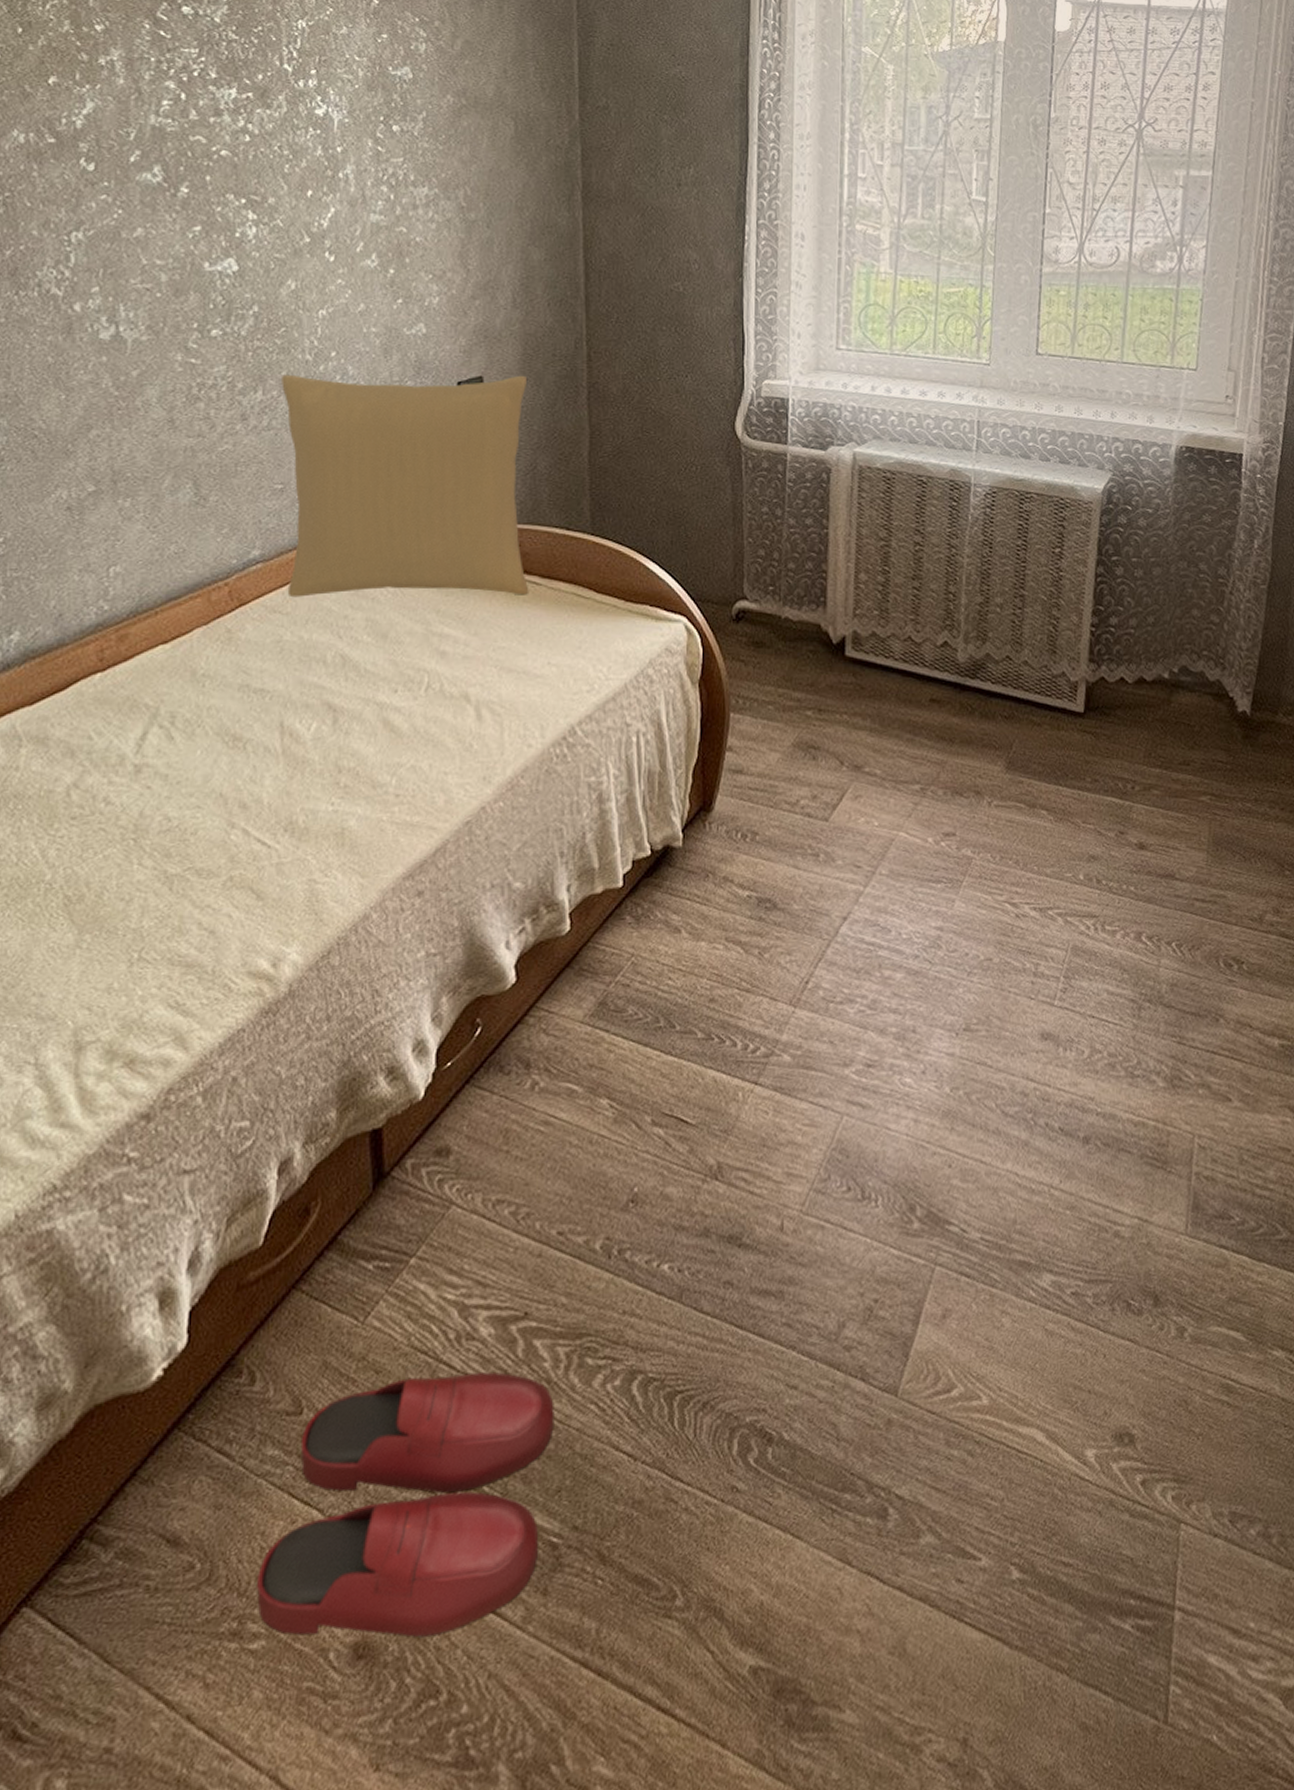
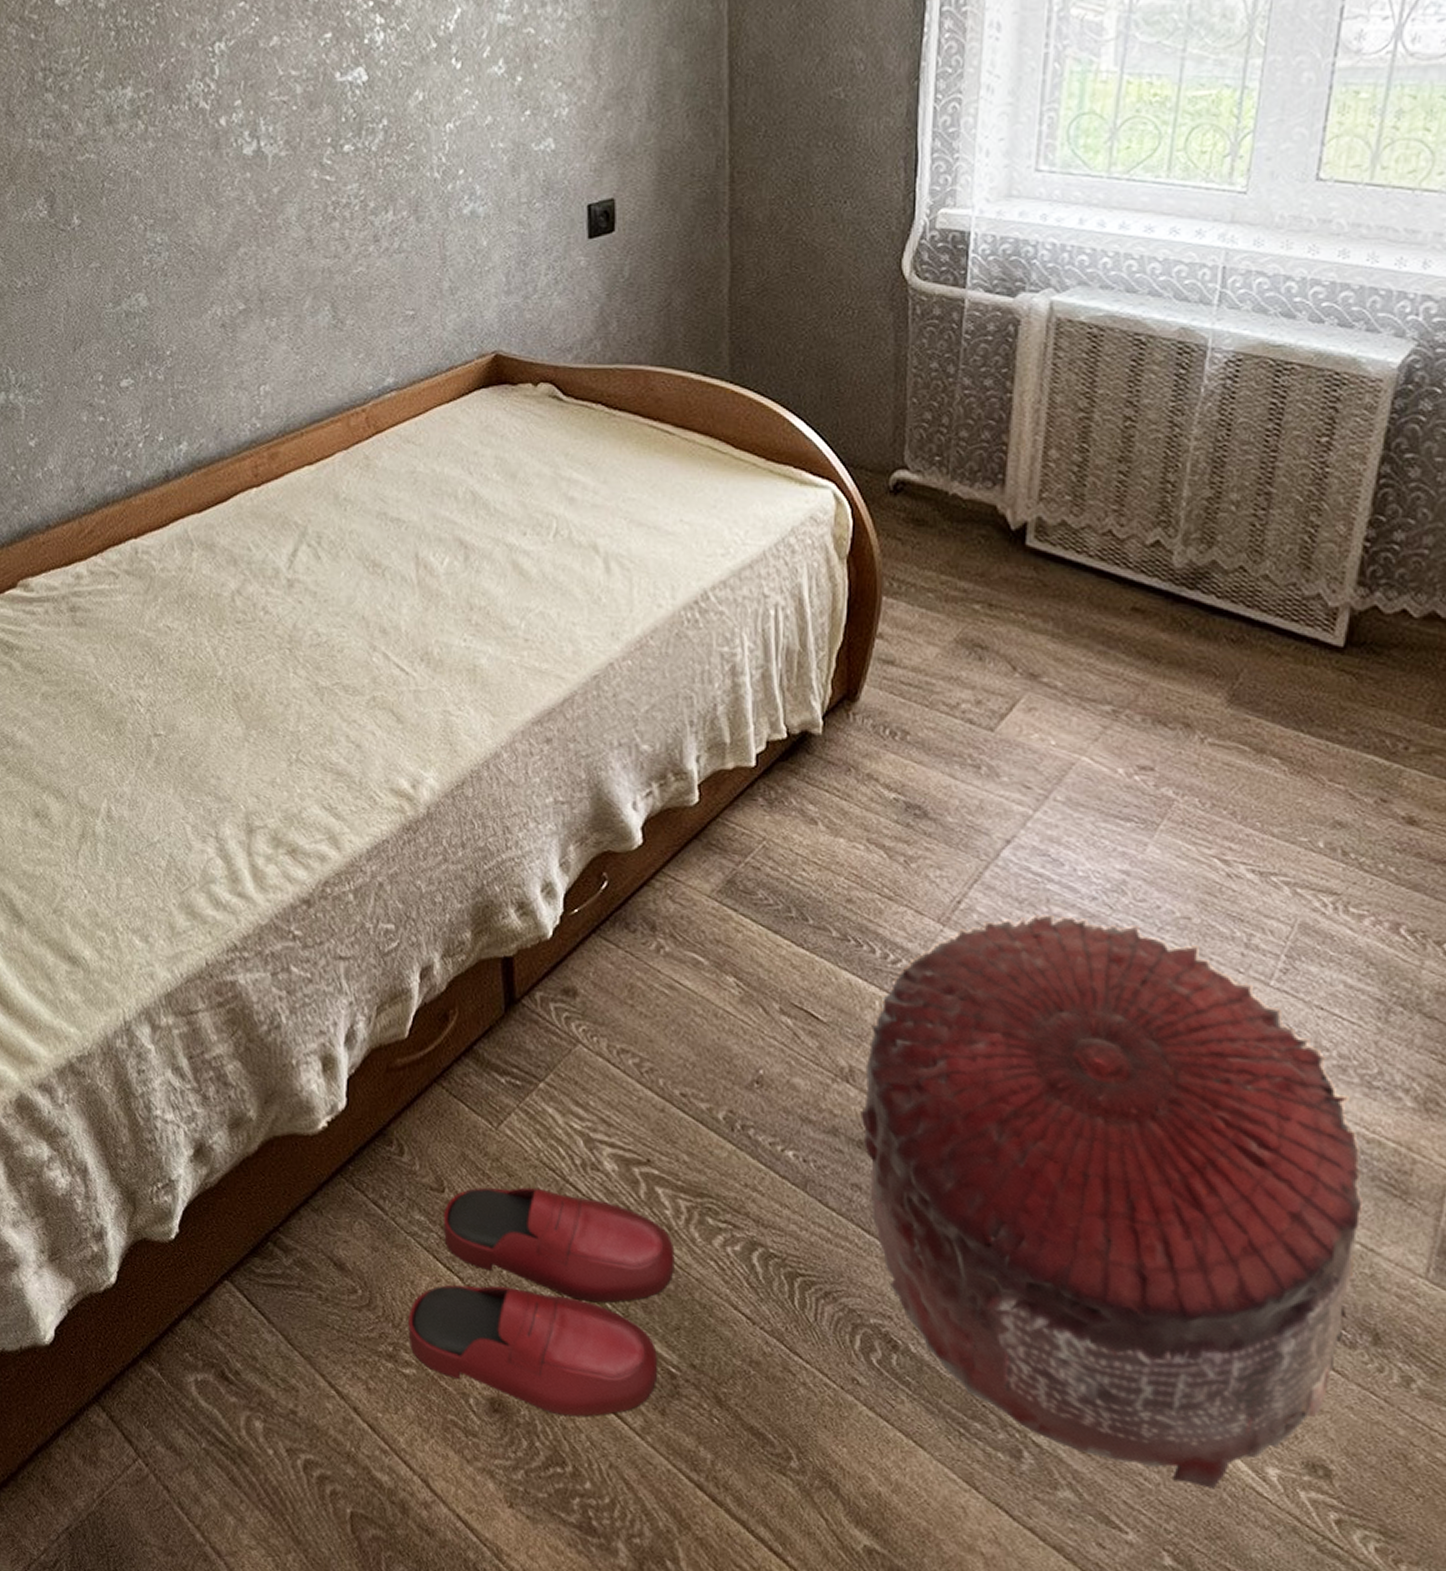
pillow: present [282,374,529,598] -> none [411,193,662,445]
pouf: none [729,976,1136,1491] -> present [860,915,1363,1489]

